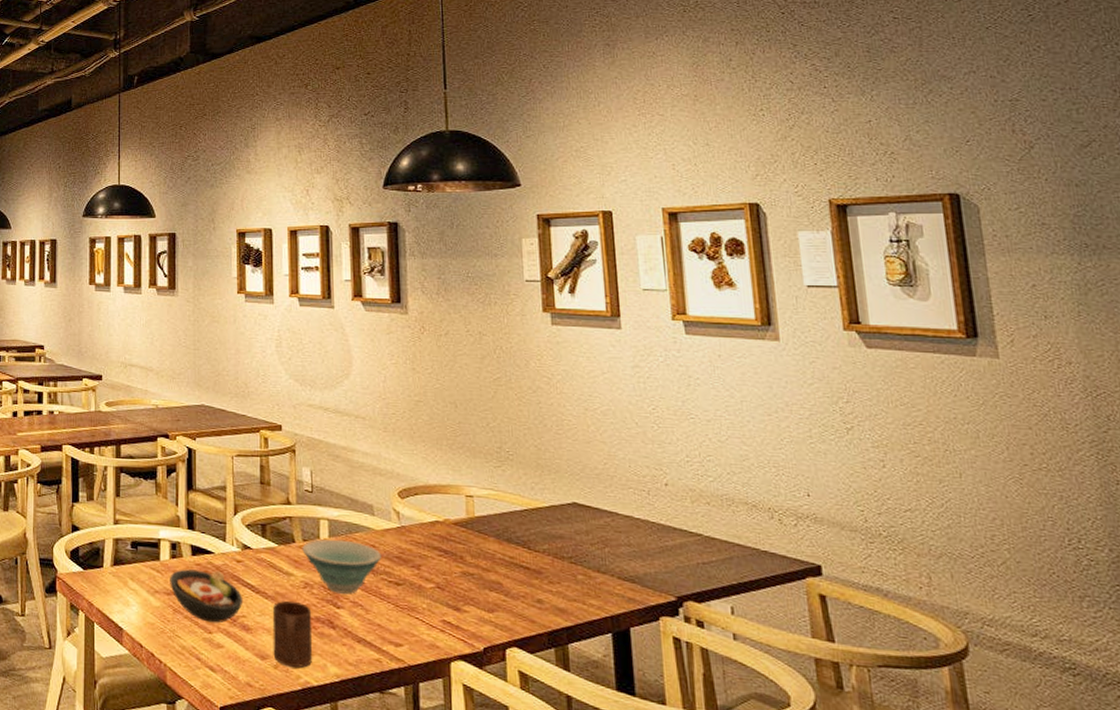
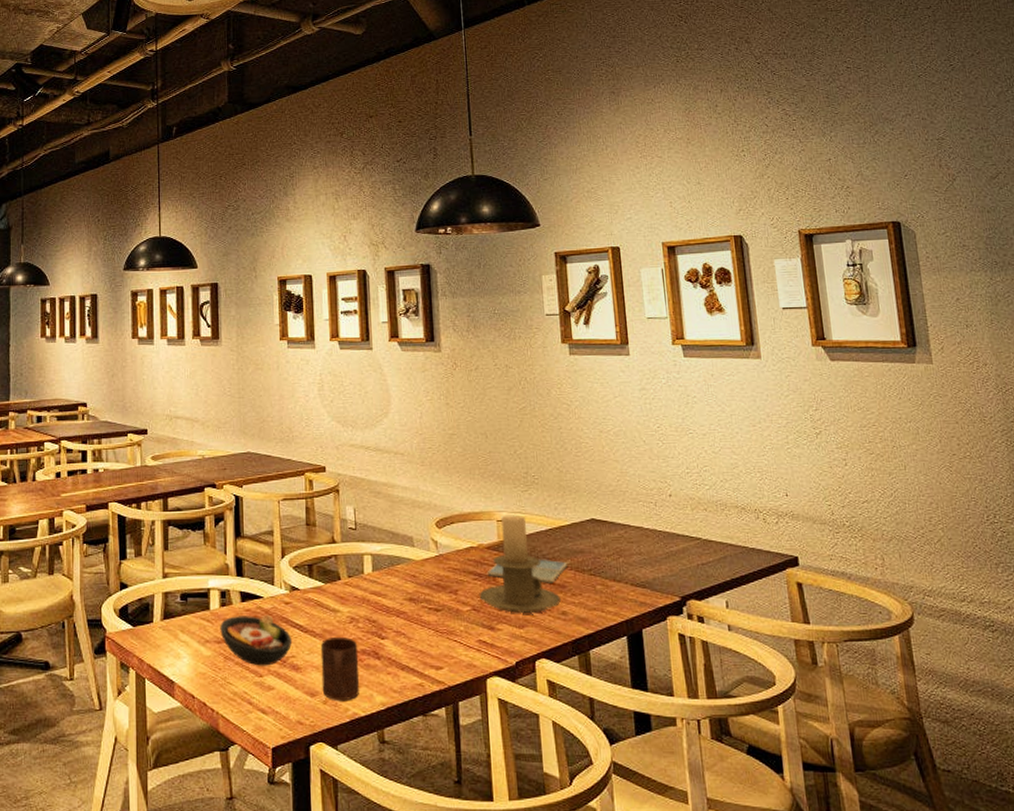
bowl: present [302,539,382,594] -> none [347,573,422,625]
candle holder: none [444,490,537,598] -> present [479,514,562,613]
drink coaster: none [453,540,546,568] -> present [487,559,568,583]

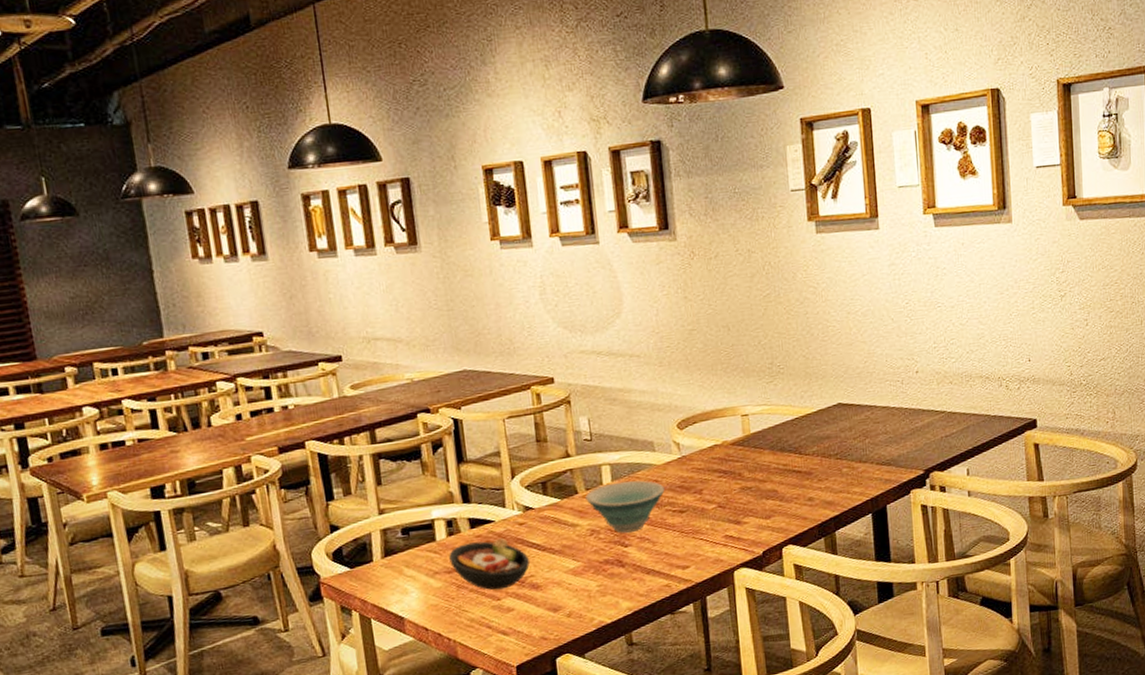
cup: present [320,636,360,701] -> none [560,549,605,612]
bowl: none [347,573,422,625] -> present [585,480,665,533]
candle holder: present [479,514,562,613] -> none [724,407,808,505]
drink coaster: present [487,559,568,583] -> none [732,449,815,473]

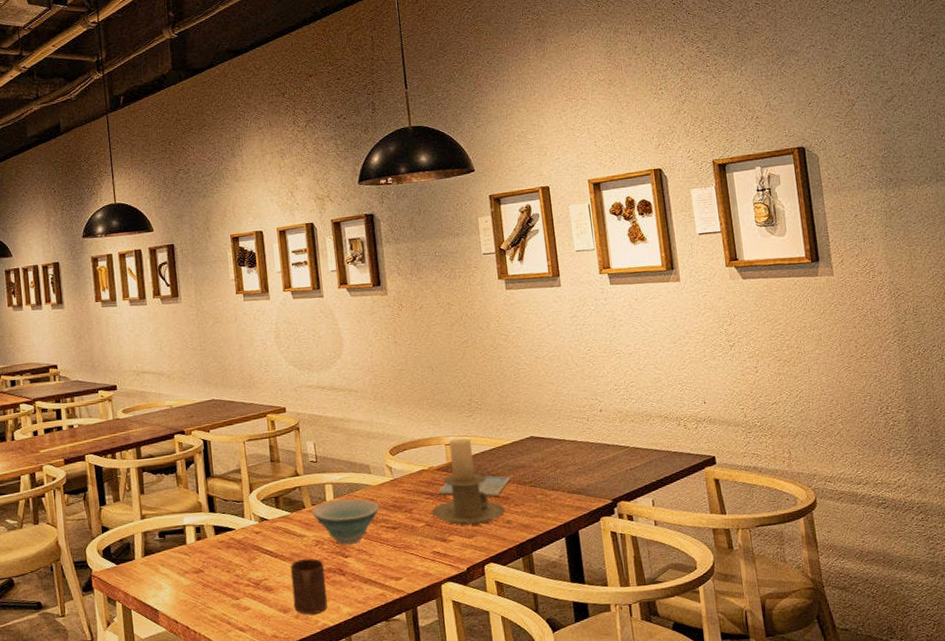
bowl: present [449,537,530,590] -> none [197,544,265,590]
cup: none [560,549,605,612] -> present [290,558,328,615]
candle holder: none [724,407,808,505] -> present [431,438,506,525]
drink coaster: none [732,449,815,473] -> present [438,475,511,497]

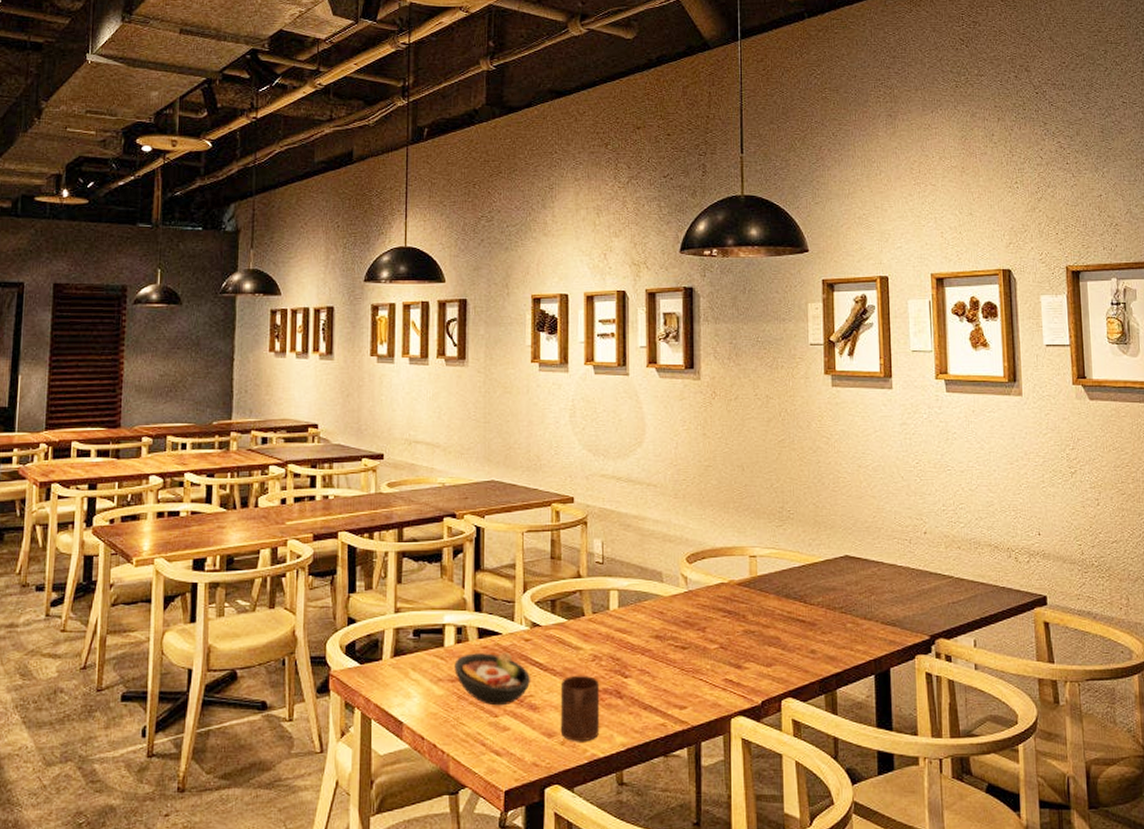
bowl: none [197,544,265,590] -> present [454,651,531,706]
bowl: present [311,498,380,545] -> none [592,609,669,663]
candle holder: present [431,438,506,525] -> none [727,550,811,651]
drink coaster: present [438,475,511,497] -> none [736,596,820,621]

